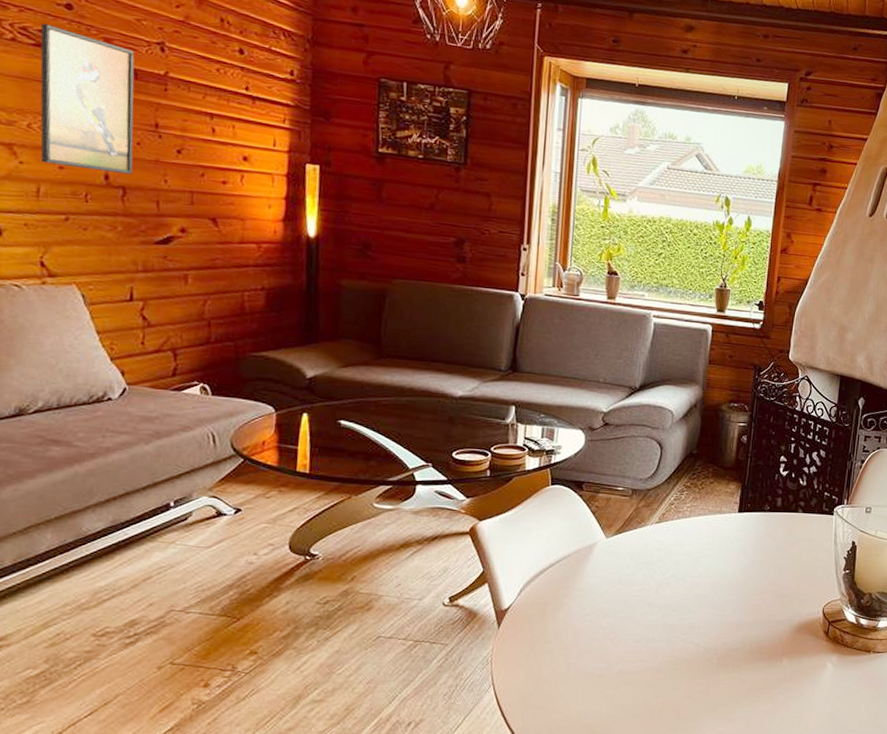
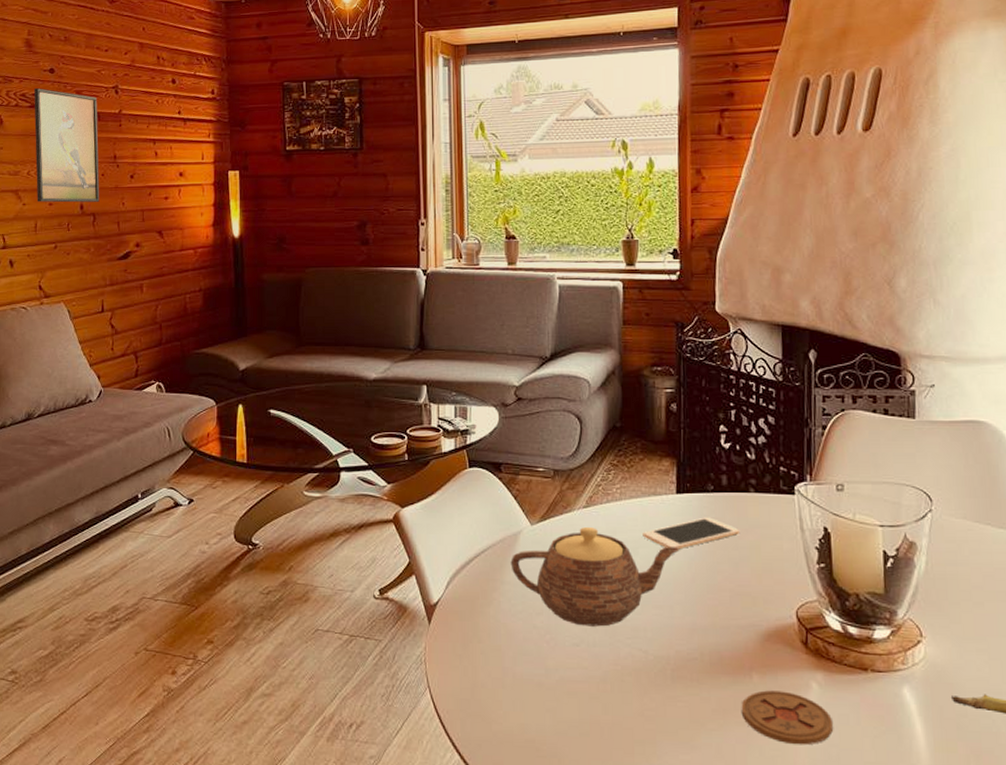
teapot: none [583,540,736,625] -> present [510,527,680,627]
cell phone: none [706,532,787,558] -> present [643,517,741,548]
coaster: none [770,671,840,712] -> present [741,690,834,745]

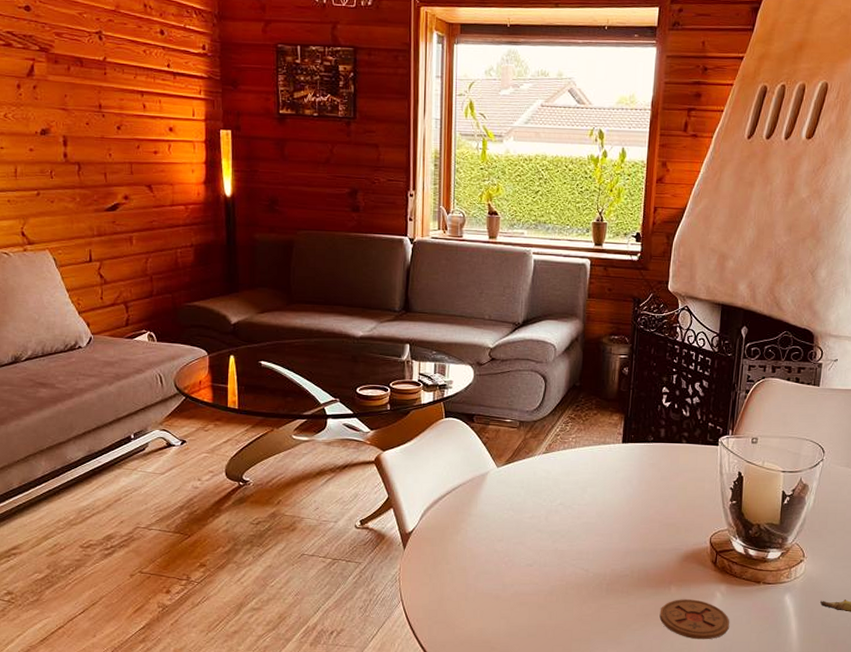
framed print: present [34,88,100,203] -> none [9,26,85,151]
teapot: present [510,527,680,627] -> none [478,470,622,551]
cell phone: present [643,517,741,548] -> none [591,463,672,488]

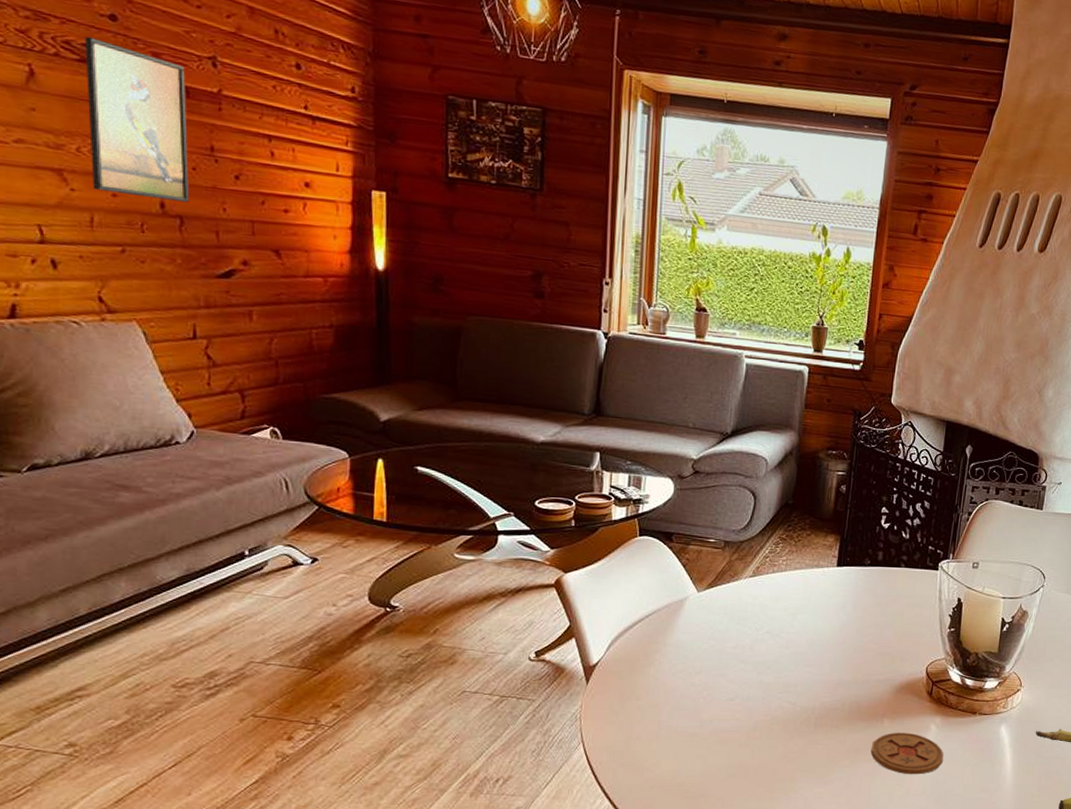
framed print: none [9,26,85,151] -> present [85,37,190,202]

